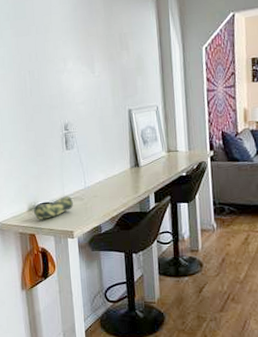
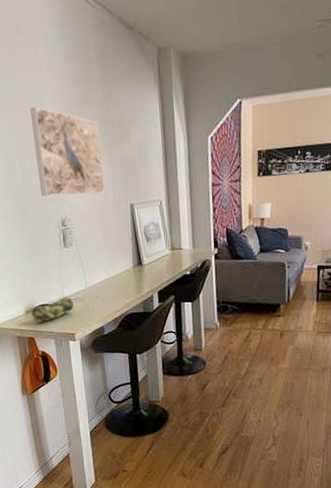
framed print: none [41,26,105,104] -> present [30,106,105,197]

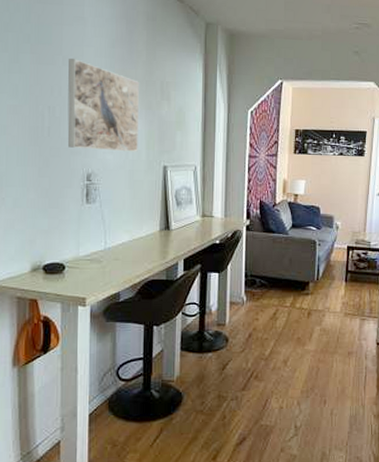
pencil case: present [31,297,74,323] -> none [38,257,89,283]

